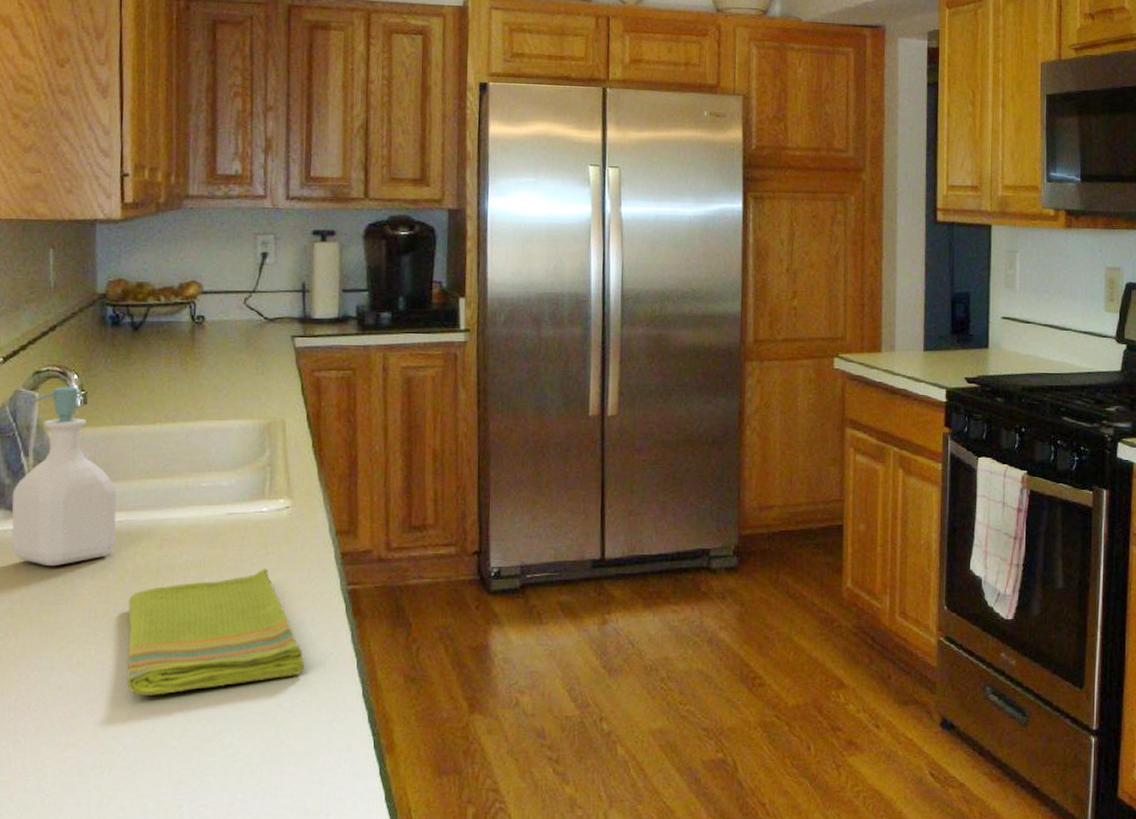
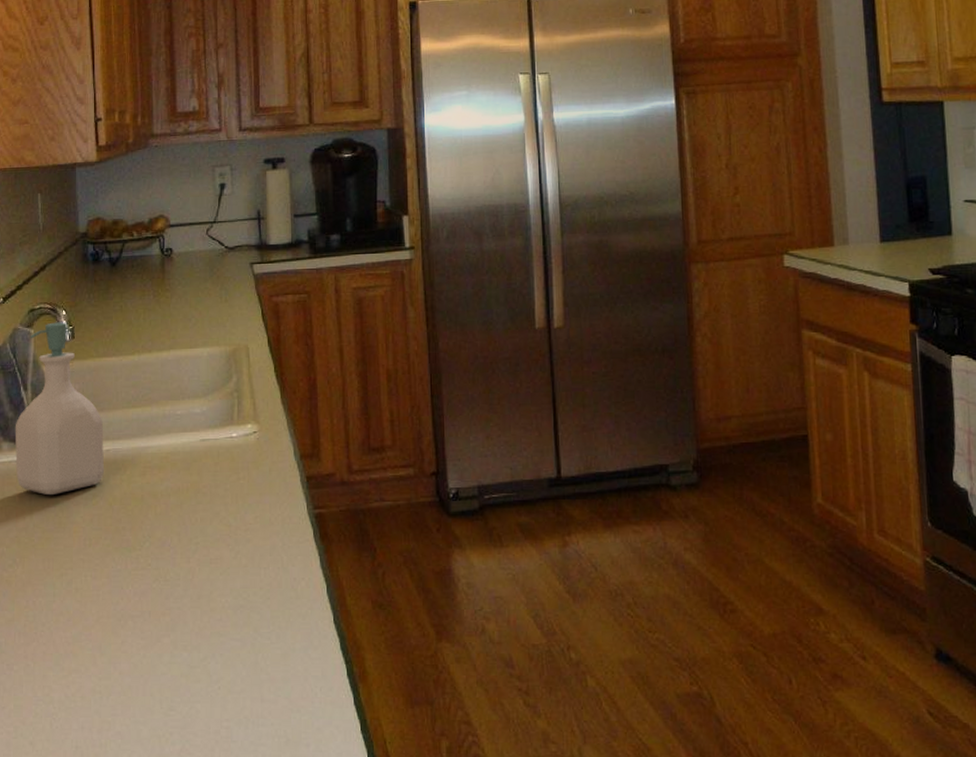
dish towel: present [126,568,305,695] -> none [118,493,279,621]

